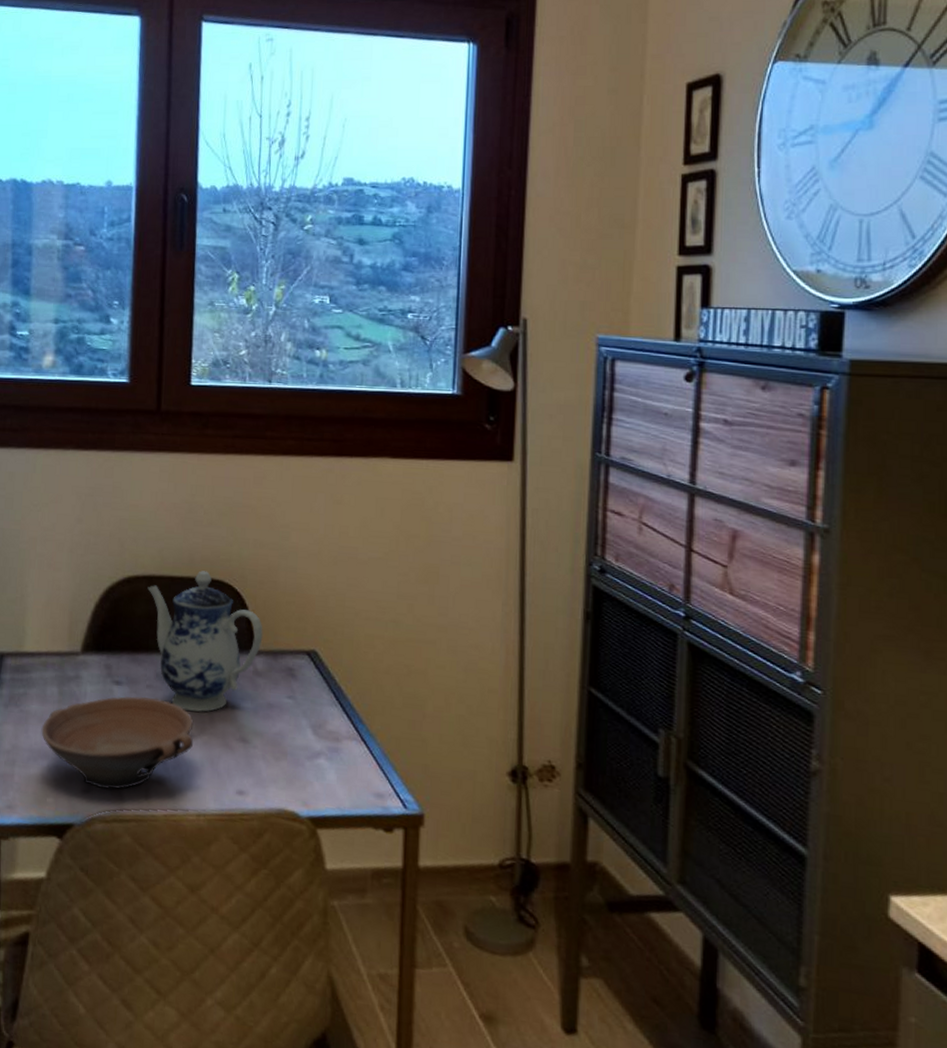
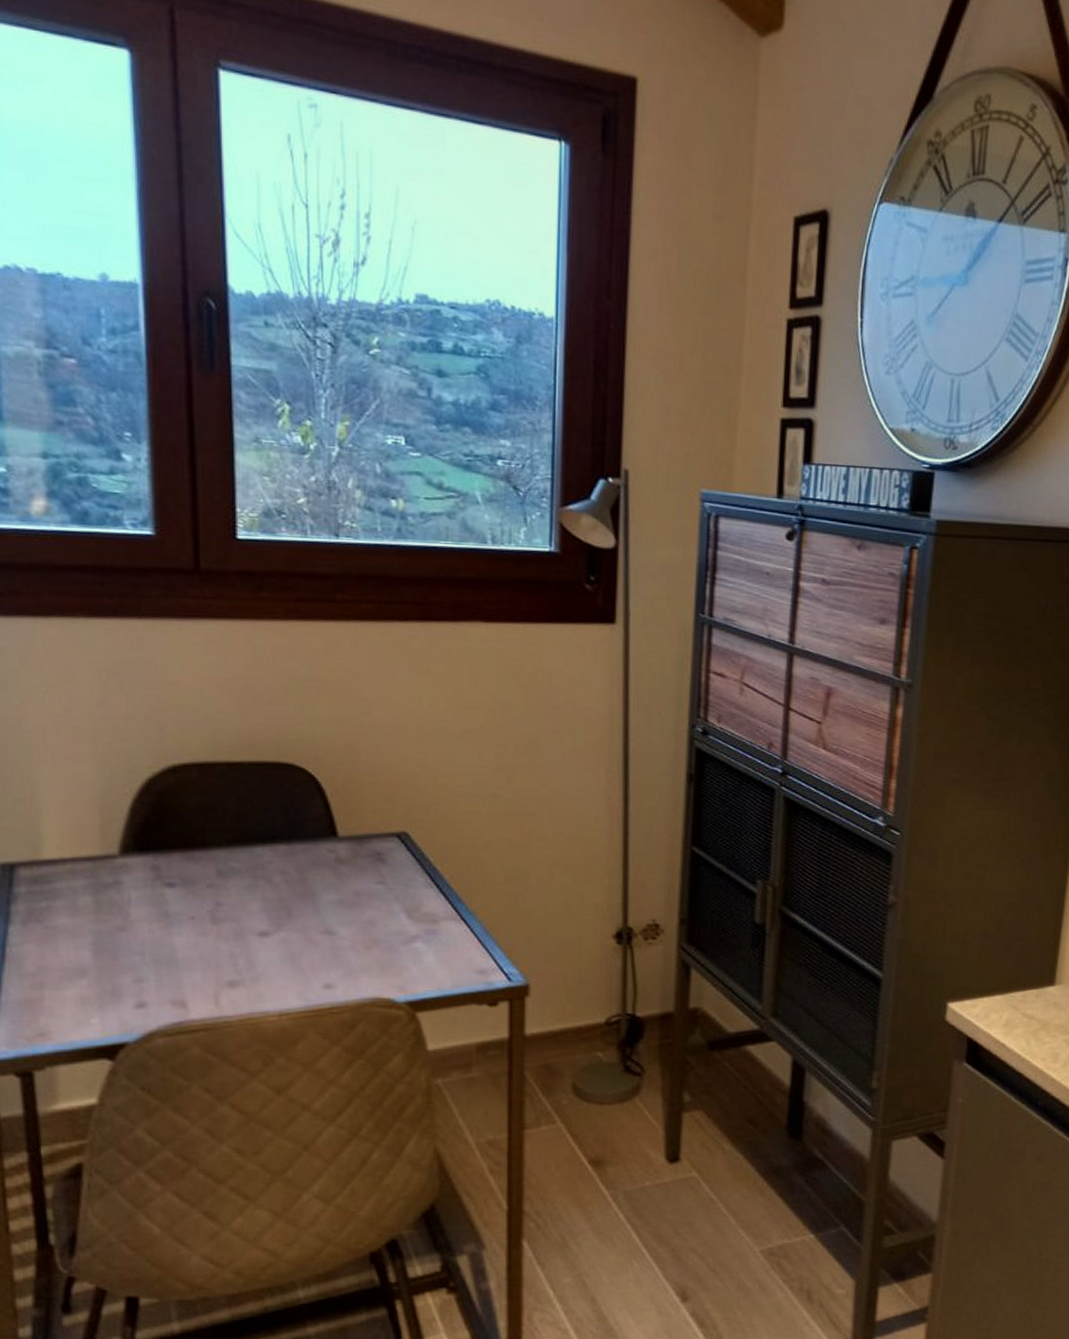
bowl: present [41,696,194,790] -> none [75,897,270,1002]
teapot: present [147,570,263,712] -> none [199,754,345,907]

